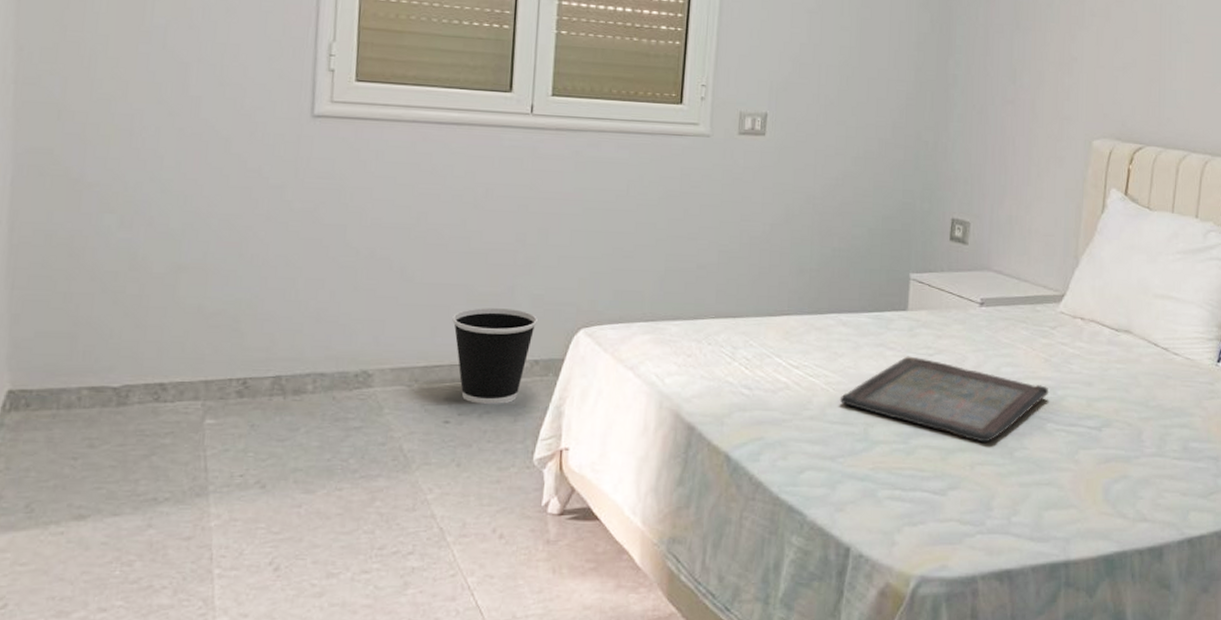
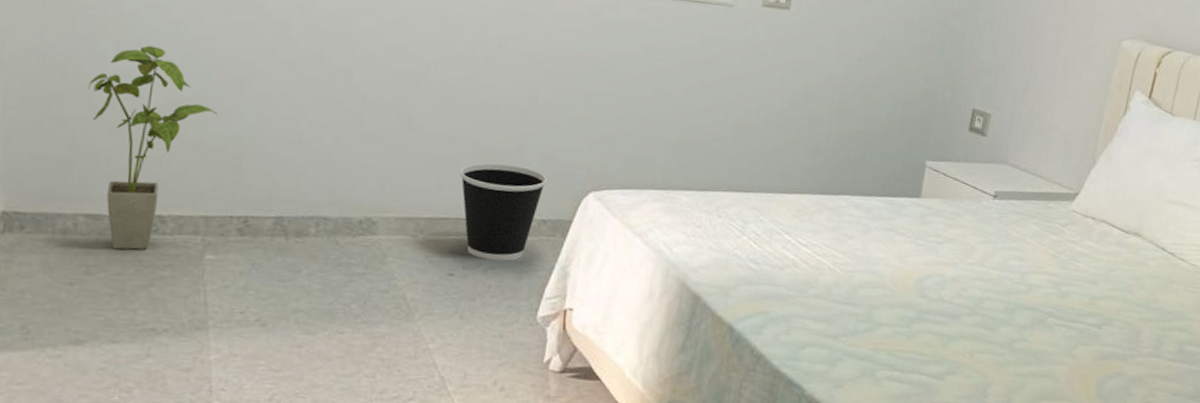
house plant: none [92,217,217,421] -> present [87,45,218,250]
serving tray: present [839,356,1049,443] -> none [846,242,1054,332]

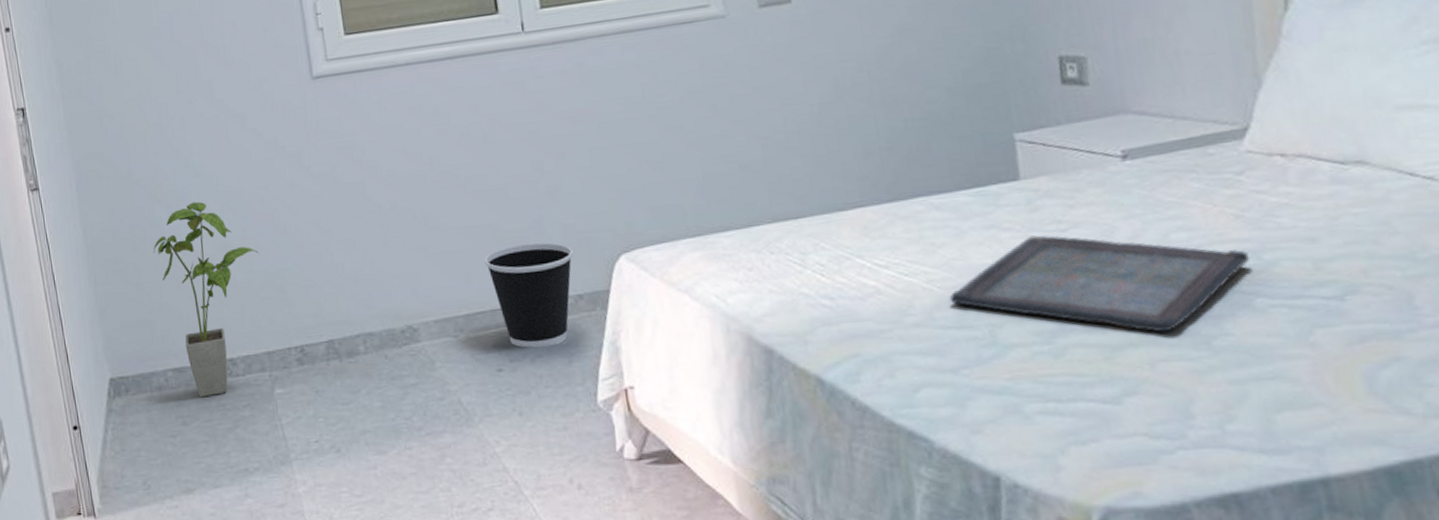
serving tray: none [846,242,1054,332] -> present [949,235,1251,333]

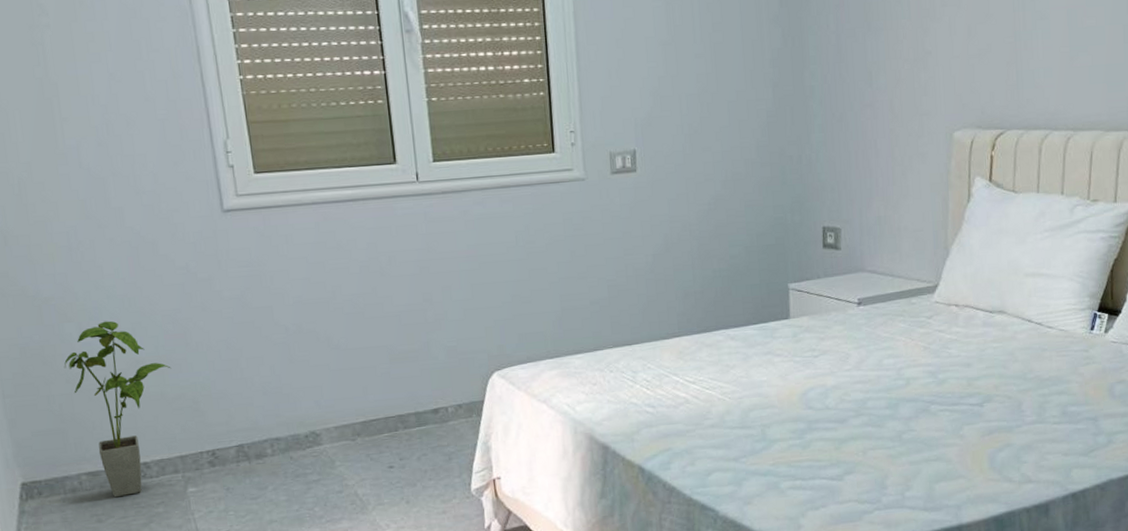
wastebasket: present [484,242,573,348] -> none [379,361,455,448]
serving tray: present [949,235,1251,333] -> none [736,360,931,430]

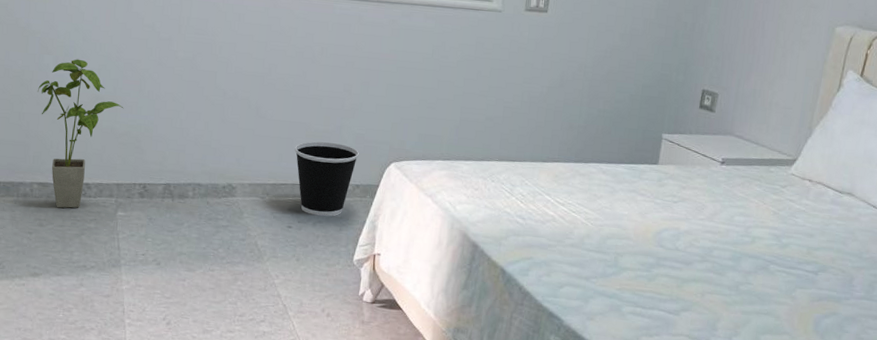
wastebasket: none [379,361,455,448] -> present [295,141,359,217]

